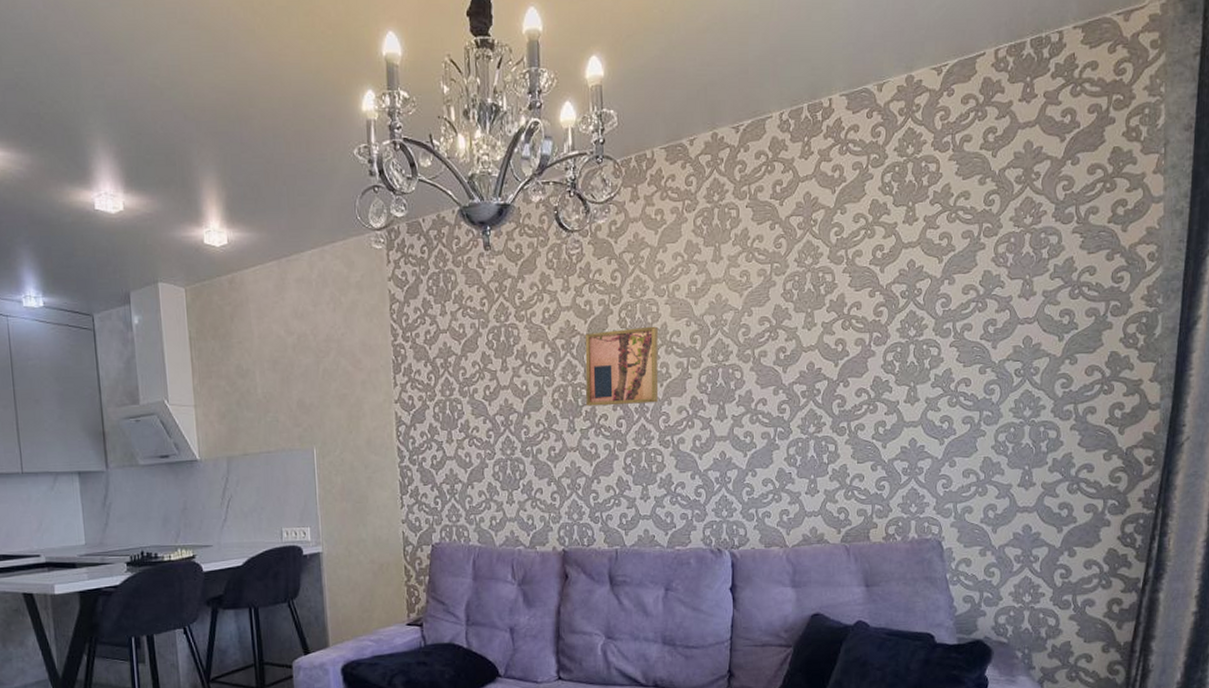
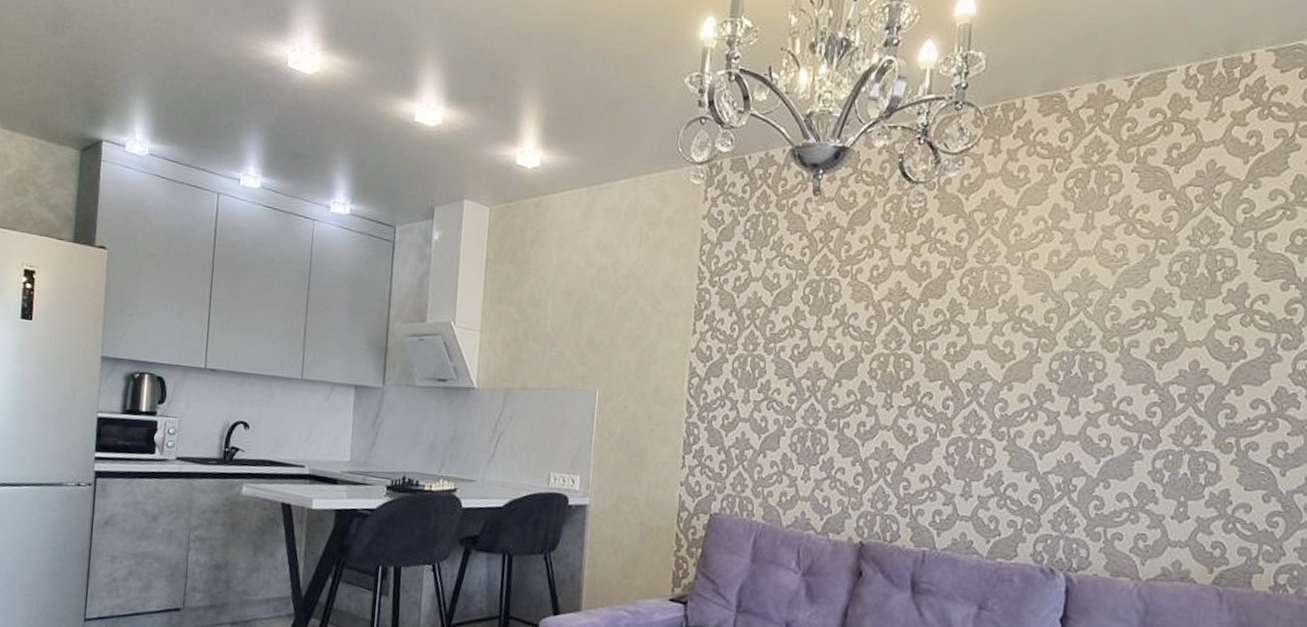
wall art: present [585,326,659,406] -> none [909,297,1006,387]

